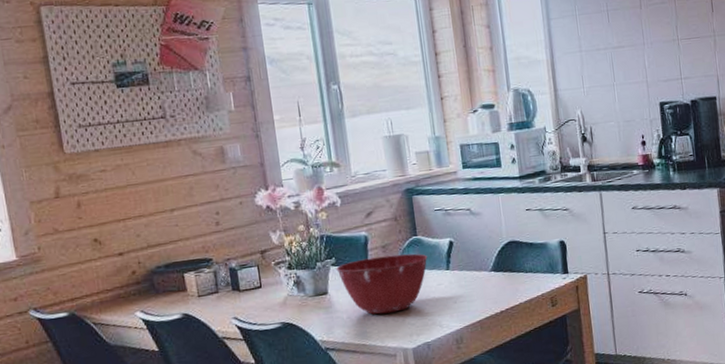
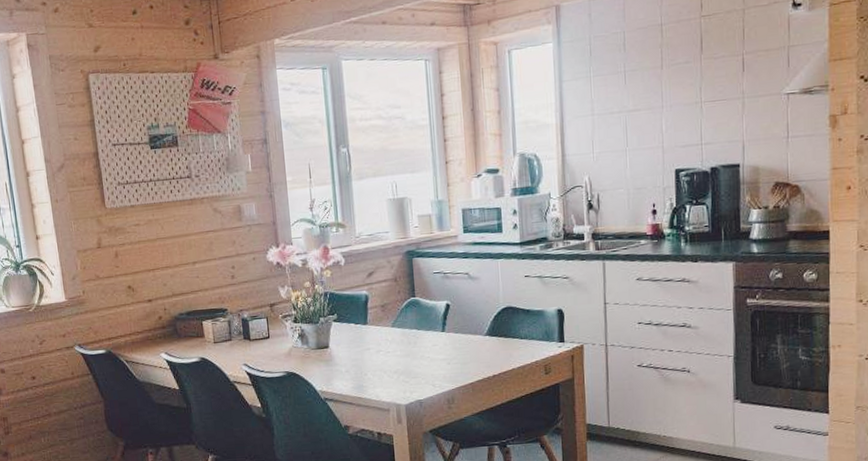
mixing bowl: present [336,253,428,314] -> none [337,314,425,370]

